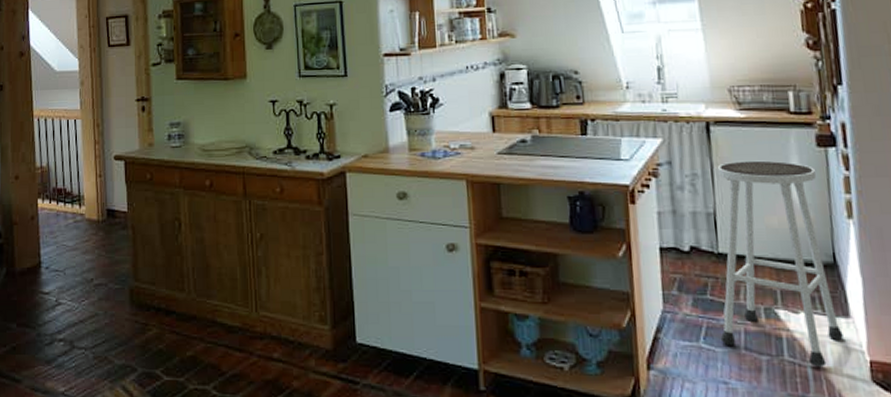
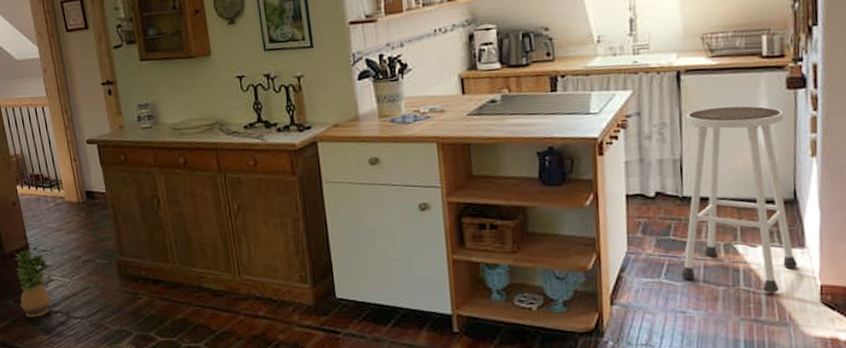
potted plant: none [23,269,62,345] -> present [14,250,52,318]

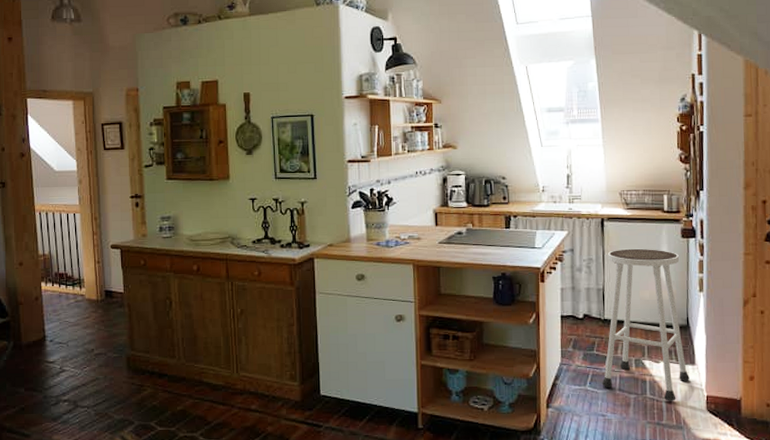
potted plant: present [14,250,52,318] -> none [31,342,65,406]

